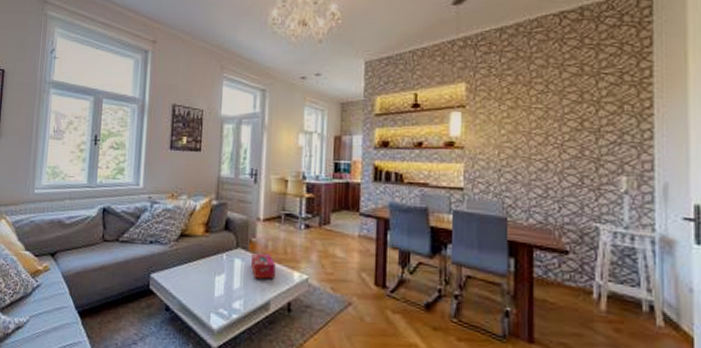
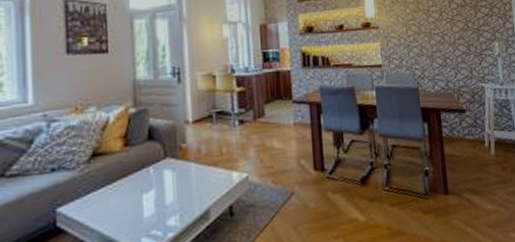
tissue box: present [251,253,276,279] -> none [184,159,212,188]

